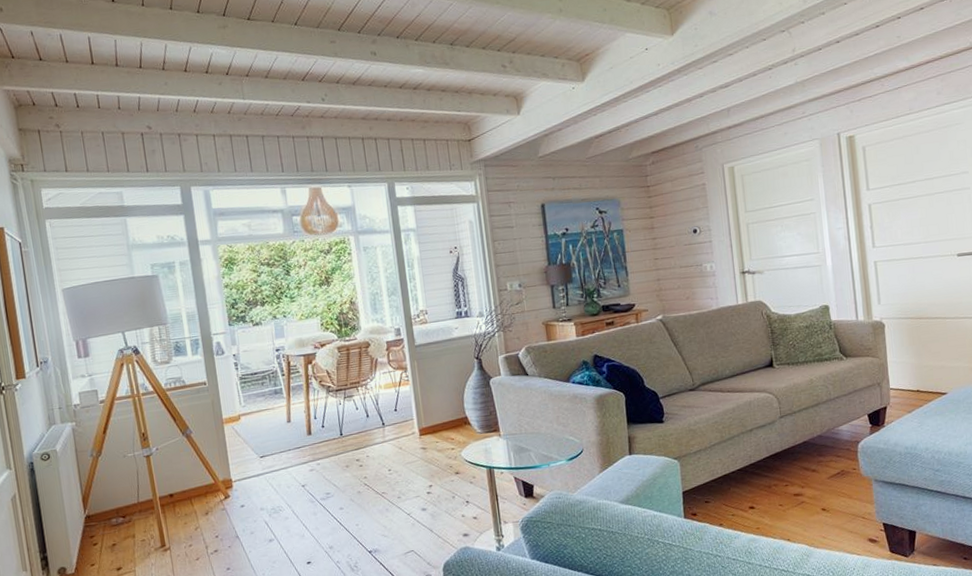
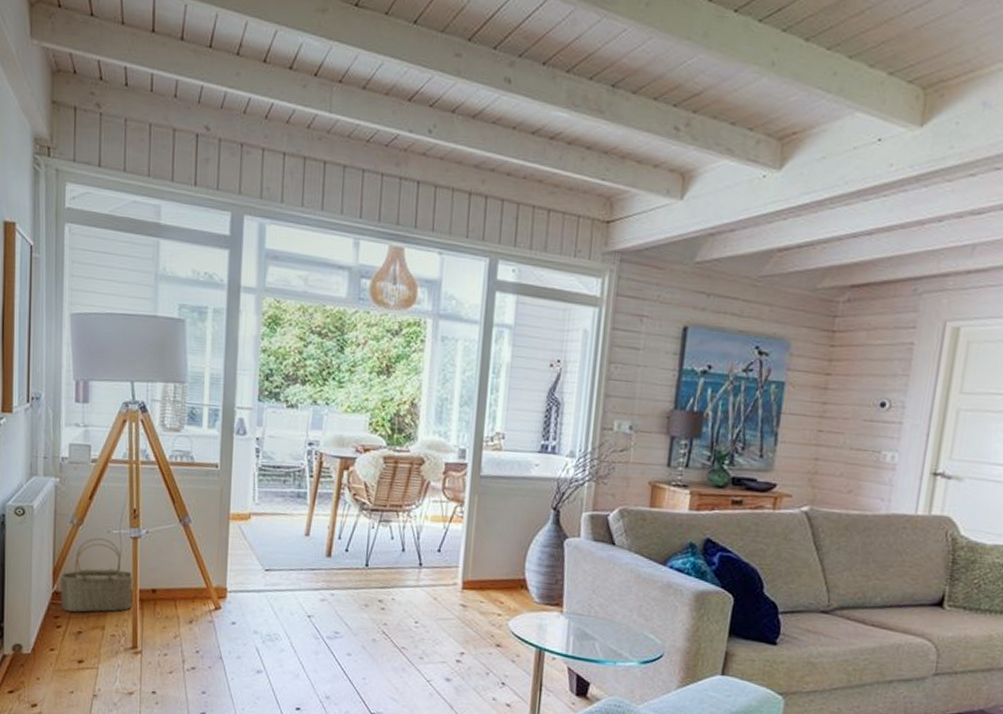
wicker basket: none [89,462,156,530] -> present [60,537,134,612]

